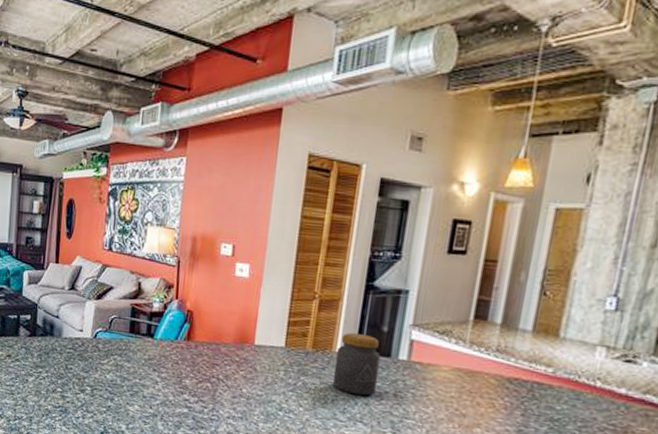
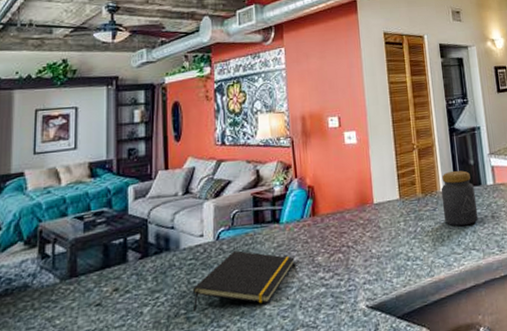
notepad: none [67,352,163,407] -> present [192,250,295,313]

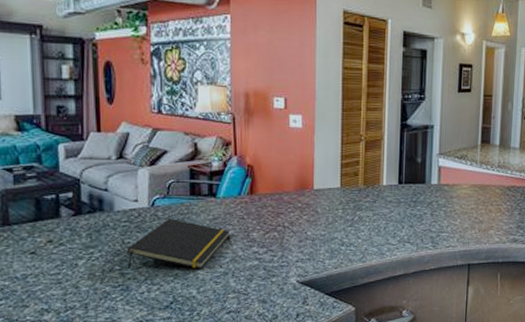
jar: present [440,170,479,227] -> none [383,167,418,220]

